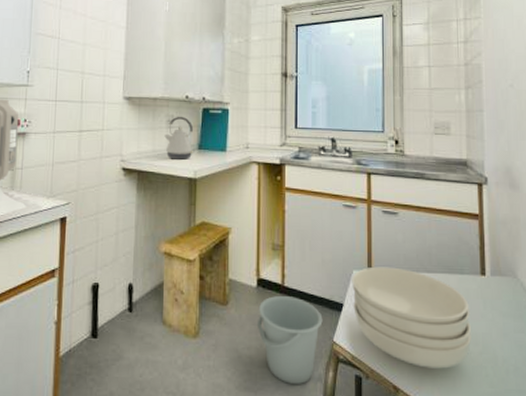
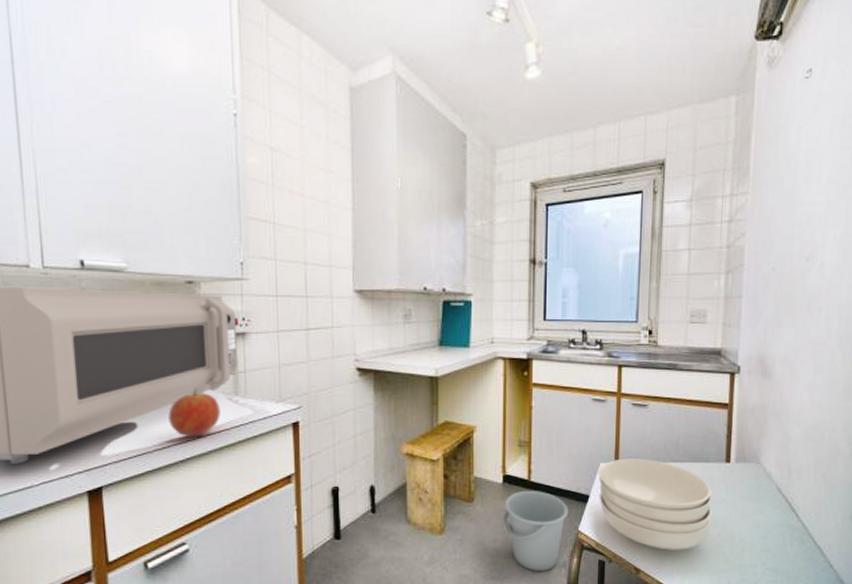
kettle: present [164,116,195,160] -> none [401,310,435,357]

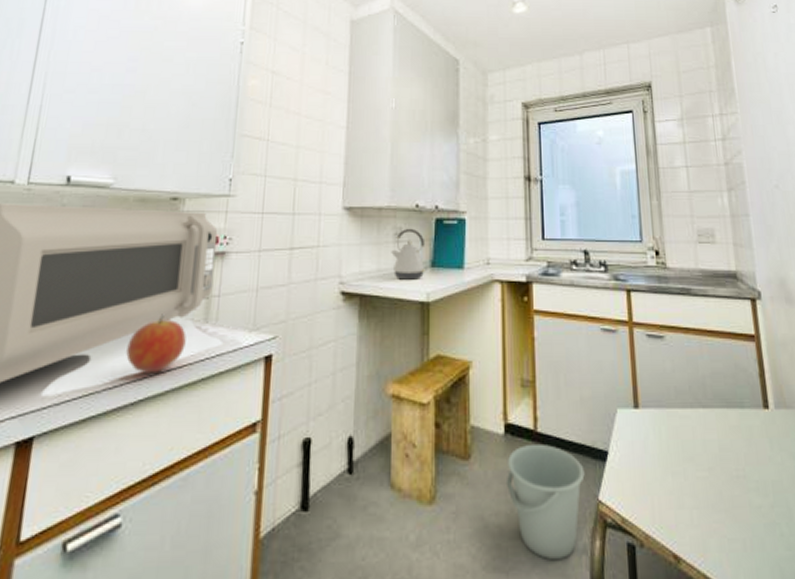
kettle: none [401,310,435,357] -> present [391,228,427,280]
bowl: present [598,458,713,550] -> none [616,402,760,529]

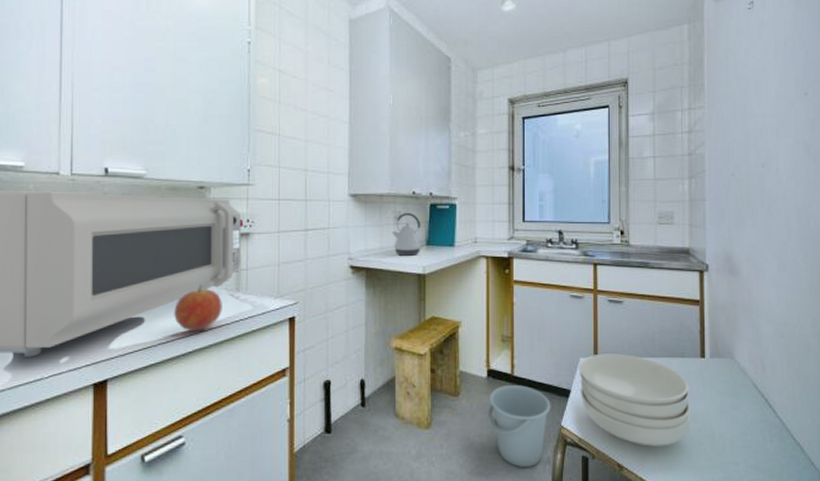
bowl: none [616,402,760,529] -> present [579,353,692,446]

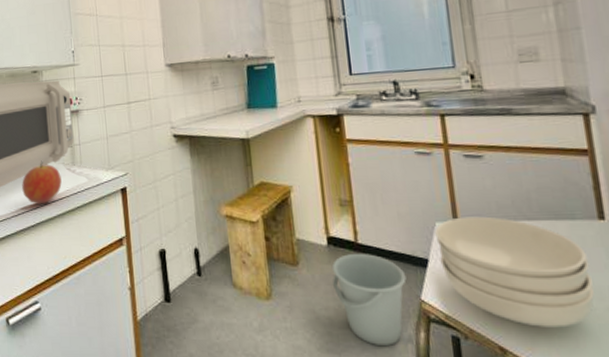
kettle: present [392,212,423,256] -> none [211,76,244,121]

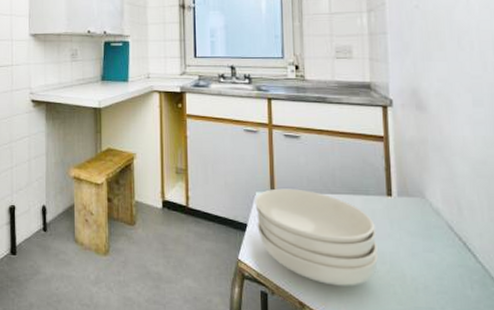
bucket: present [331,253,407,346] -> none [163,216,227,299]

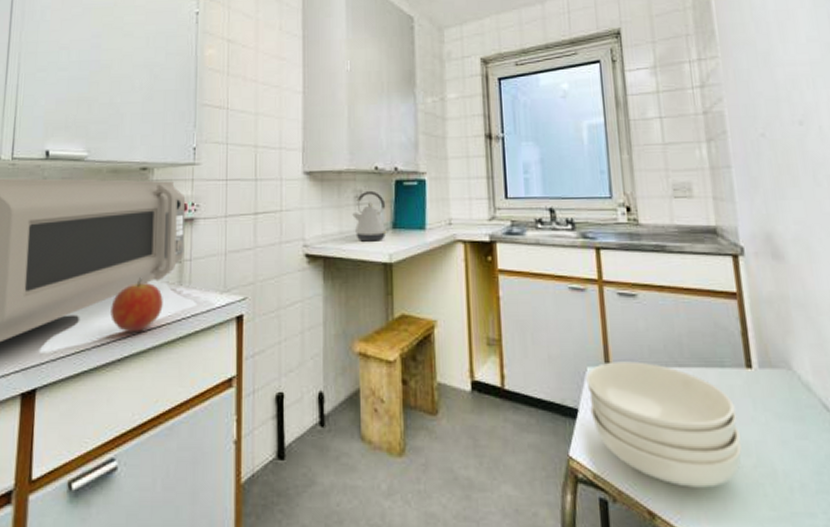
kettle: none [69,50,98,91] -> present [352,190,388,242]

